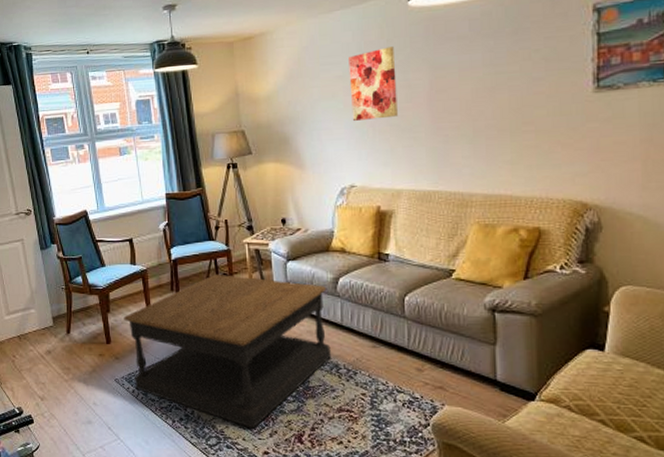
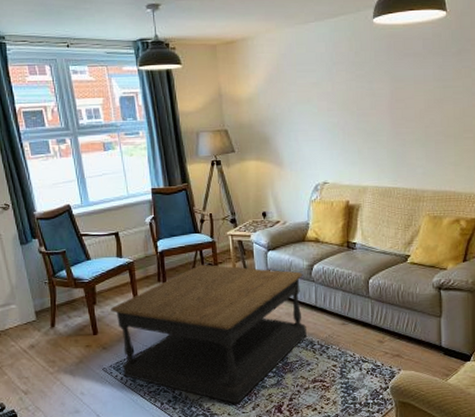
wall art: present [349,47,398,122] -> none [322,59,364,125]

